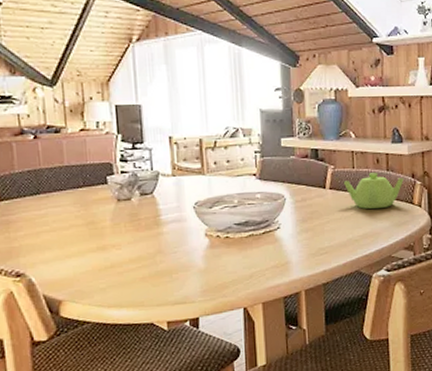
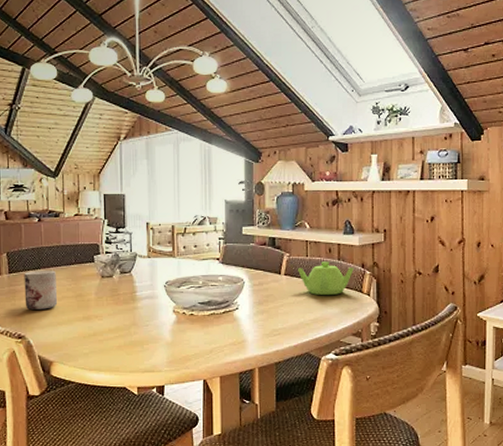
mug: none [19,195,65,242] -> present [24,270,58,310]

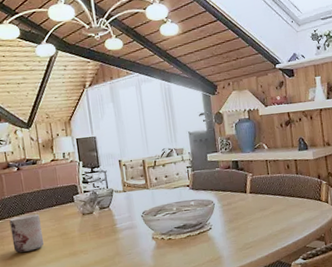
teapot: present [297,261,354,296] -> none [260,176,311,208]

